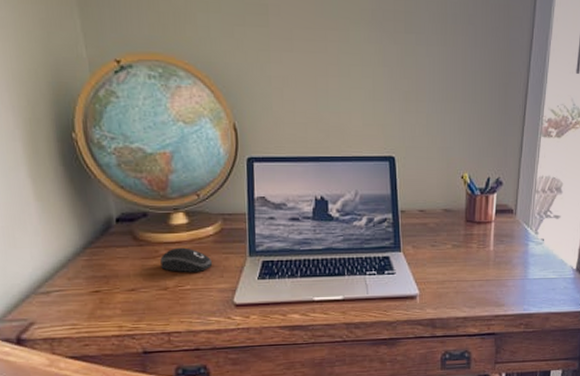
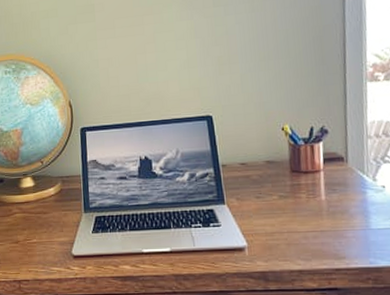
computer mouse: present [160,247,213,272] -> none [13,206,54,228]

